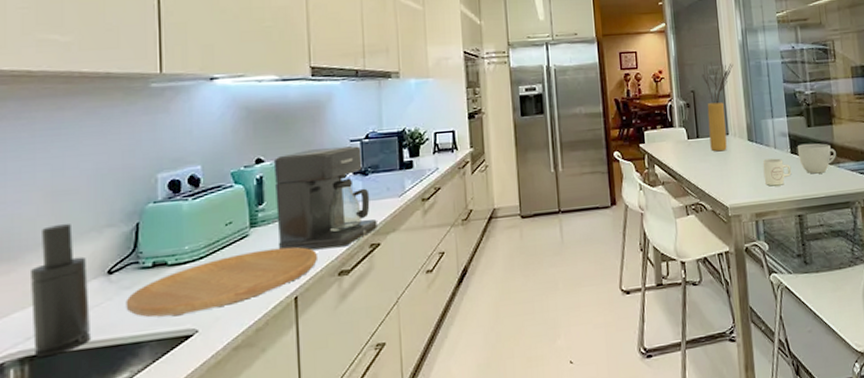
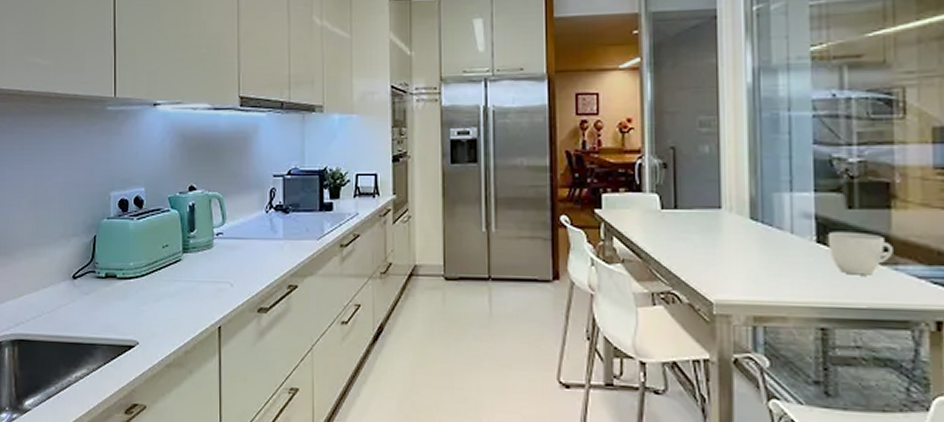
soap dispenser: present [29,223,90,357] -> none [19,228,60,342]
cutting board: present [126,246,317,318] -> none [85,275,239,326]
coffee maker: present [273,145,377,250] -> none [204,180,296,284]
vase: present [702,61,734,152] -> none [687,109,736,229]
mug: present [762,158,792,186] -> none [770,246,816,284]

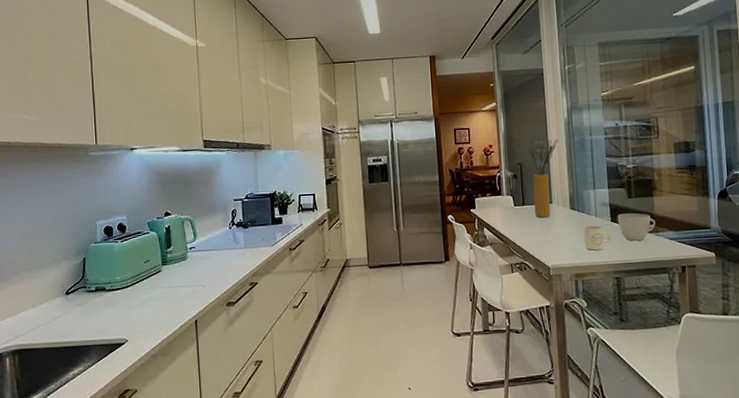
vase: none [687,109,736,229] -> present [528,137,559,218]
mug: none [770,246,816,284] -> present [583,225,611,251]

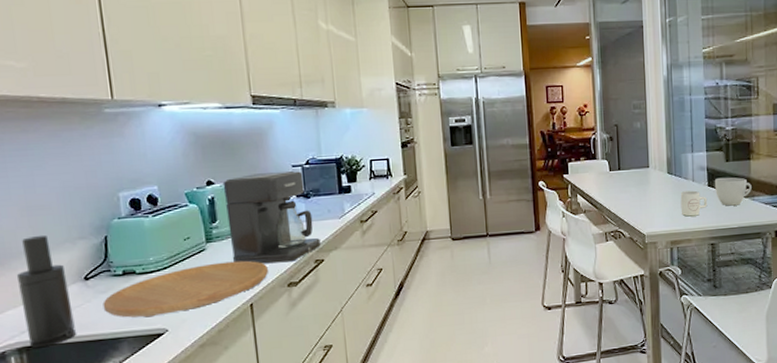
soap dispenser: none [15,255,56,350] -> present [16,234,76,348]
cutting board: none [78,281,211,328] -> present [102,260,268,318]
coffee maker: none [177,203,255,285] -> present [222,170,321,264]
vase: present [528,137,559,218] -> none [626,96,657,183]

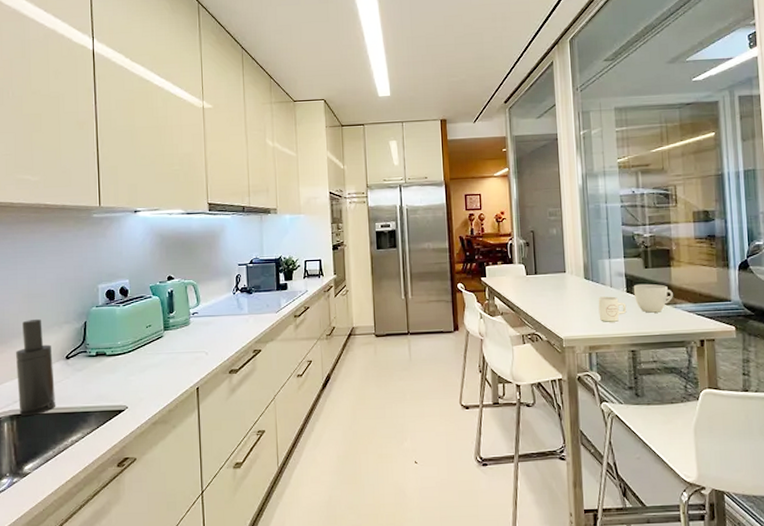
cutting board: present [102,260,268,318] -> none [78,347,213,394]
coffee maker: present [222,170,321,264] -> none [180,268,259,352]

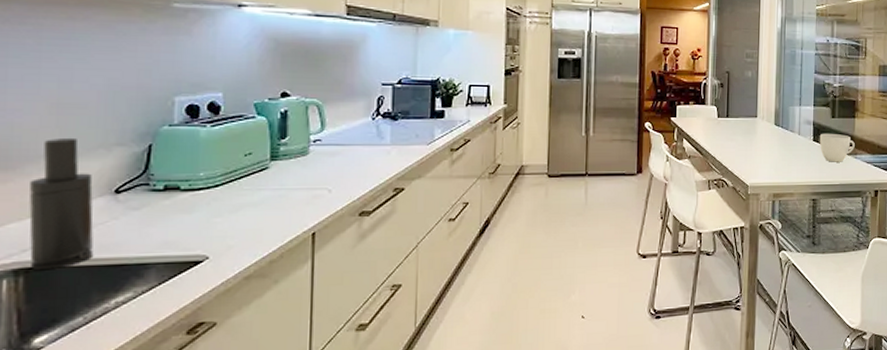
mug: present [598,296,627,322] -> none [785,144,812,170]

